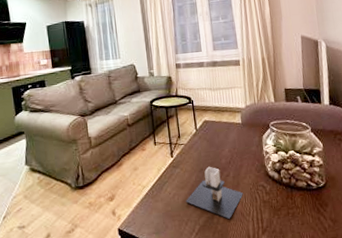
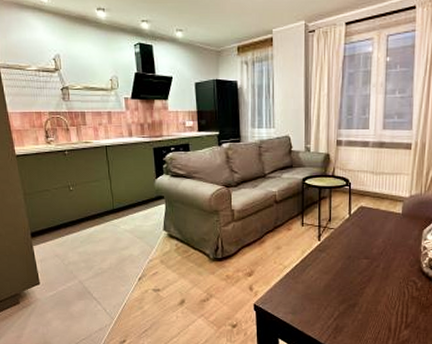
candle: present [185,166,243,219] -> none [327,254,391,309]

